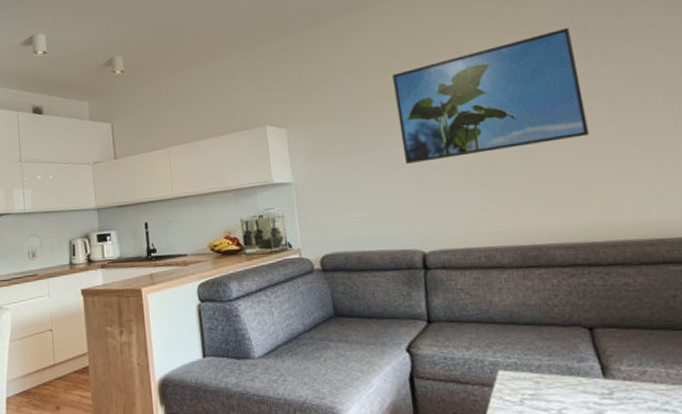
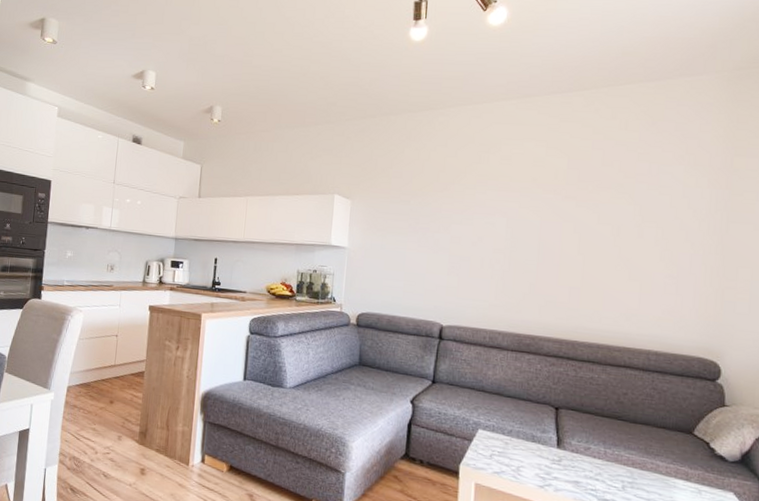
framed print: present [392,27,589,164] -> none [443,161,599,255]

